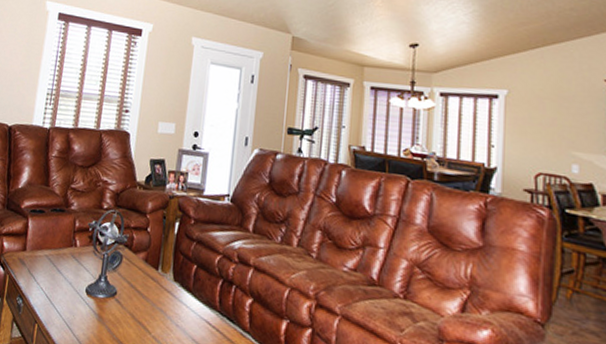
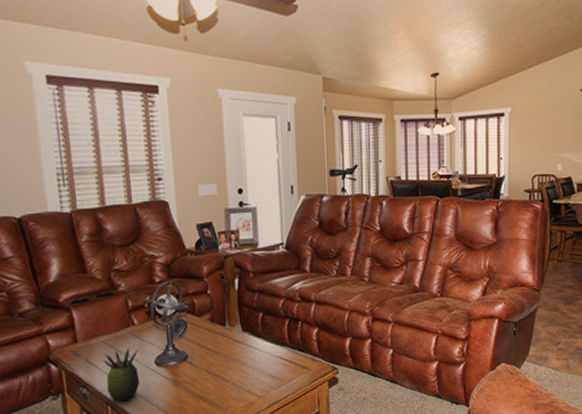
succulent plant: none [38,267,73,325] -> present [102,347,140,402]

